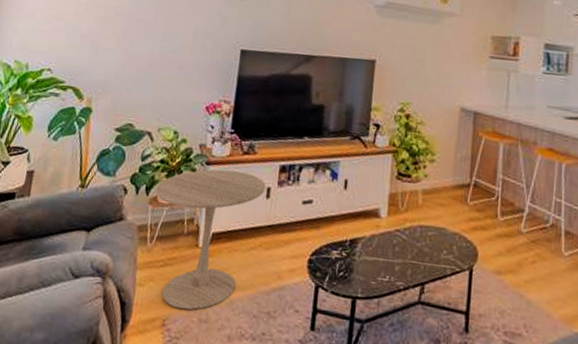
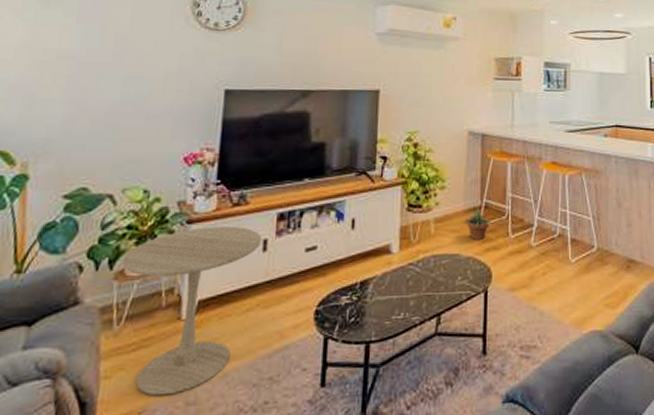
potted plant: none [452,184,481,218] -> present [464,207,492,241]

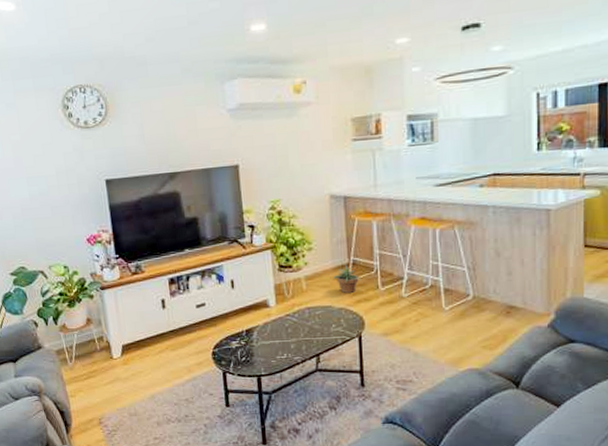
side table: present [122,227,262,396] -> none [62,290,160,409]

